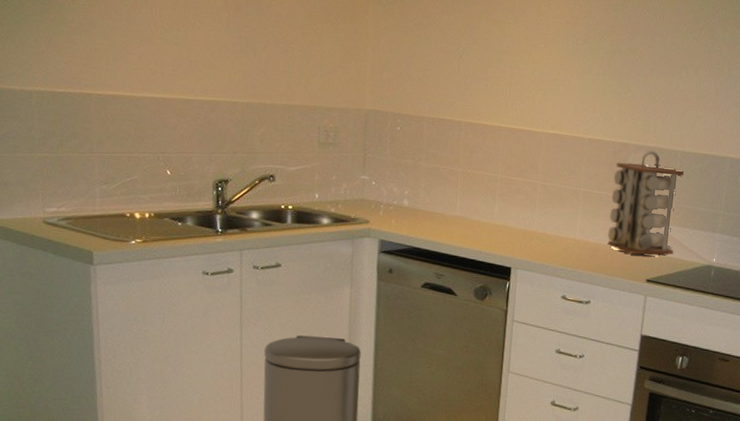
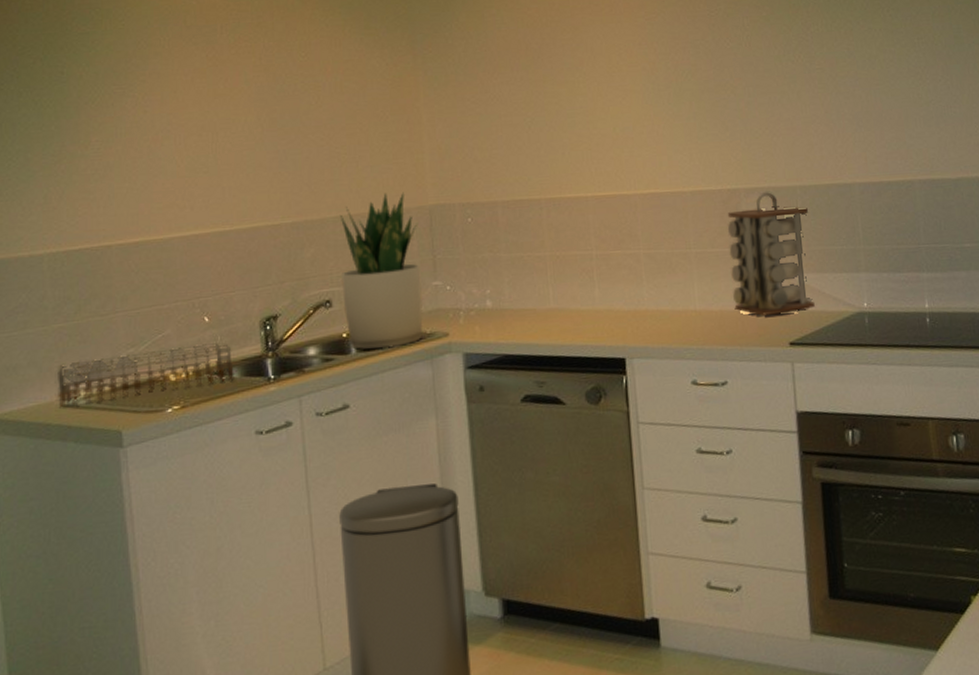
dish rack: none [41,188,189,228] -> present [58,343,234,408]
planter: none [284,91,353,224] -> present [339,192,423,350]

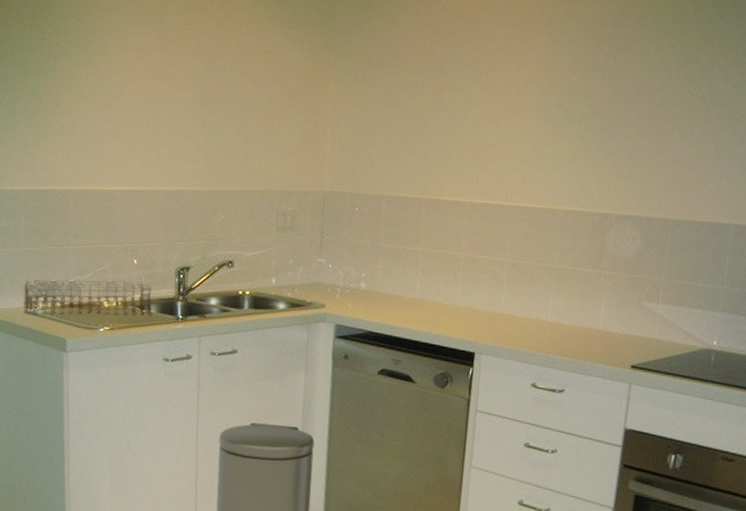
planter: present [339,192,423,350] -> none [243,175,311,309]
spice rack: present [727,192,815,316] -> none [584,221,676,339]

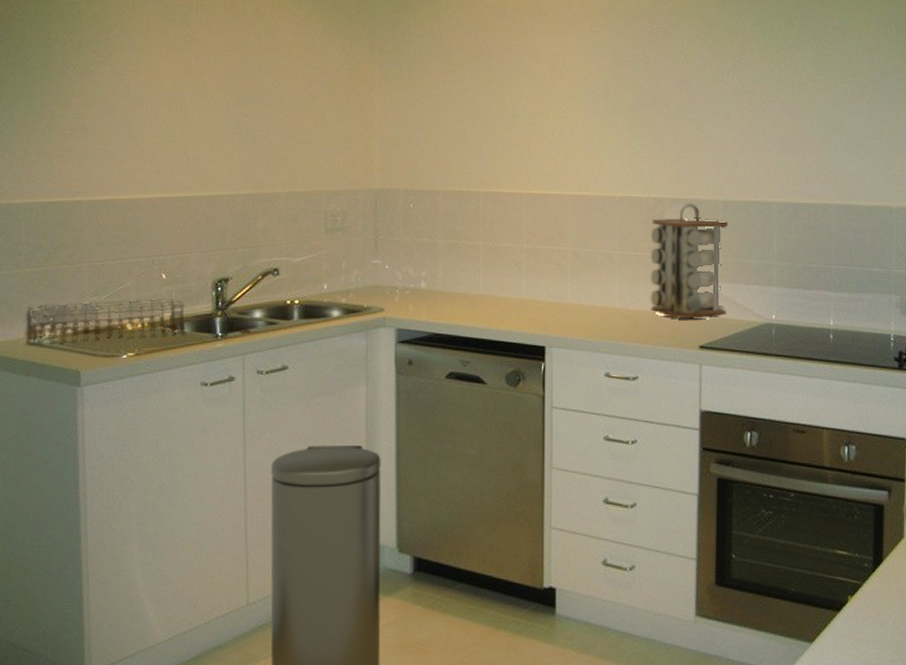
spice rack: none [584,221,676,339] -> present [650,204,727,318]

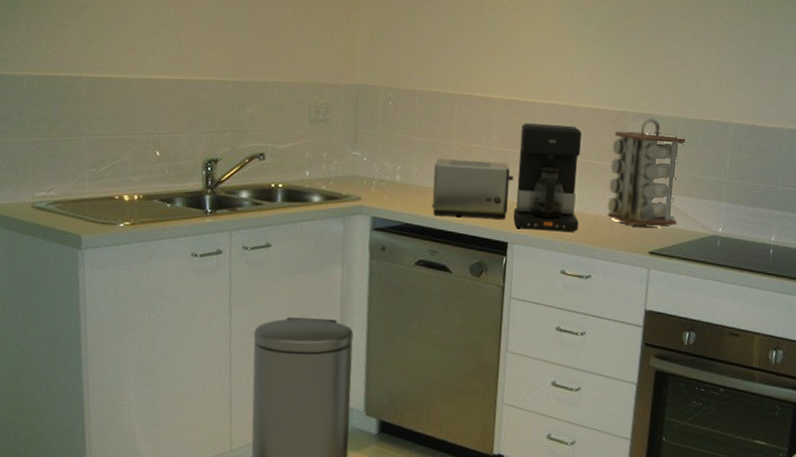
dish rack: present [24,299,186,346] -> none [30,172,178,209]
toaster: none [461,260,548,322] -> present [432,158,514,219]
coffee maker: none [550,216,620,331] -> present [513,123,581,232]

